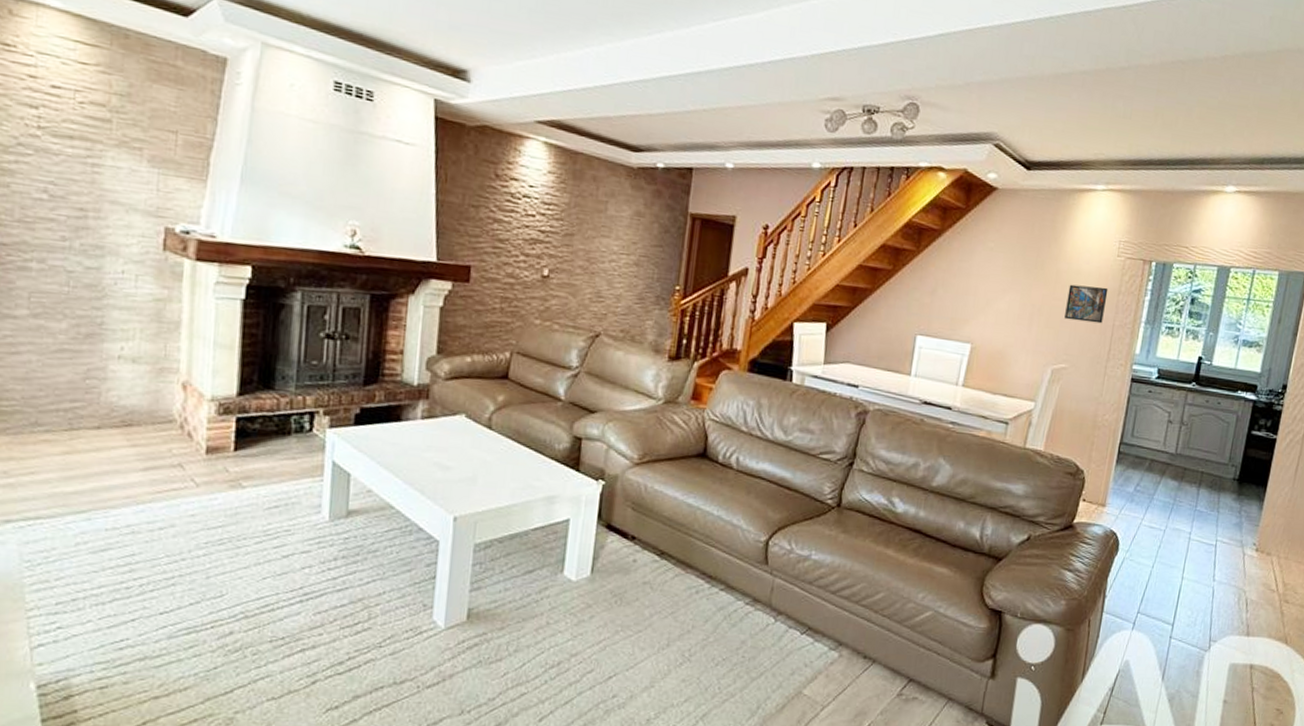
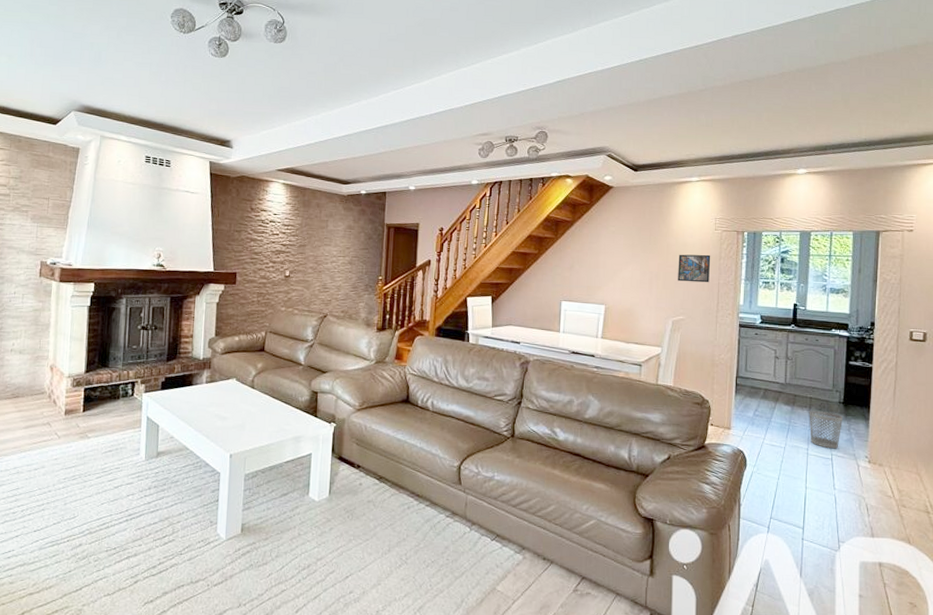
wastebasket: none [1195,487,1235,534] -> present [809,410,843,449]

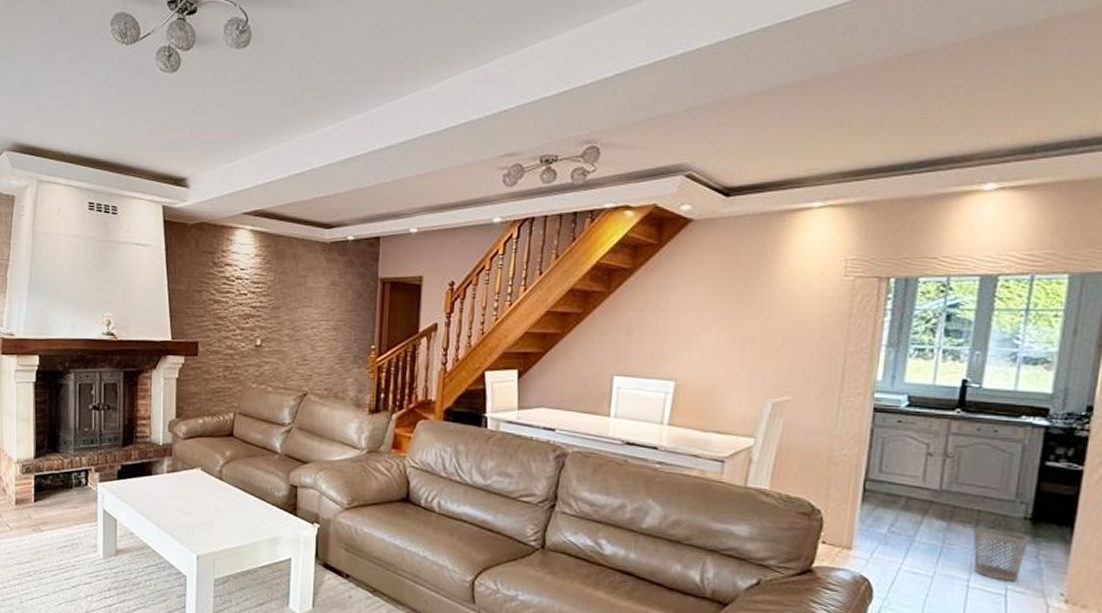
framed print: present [678,254,711,283] -> none [783,311,836,351]

